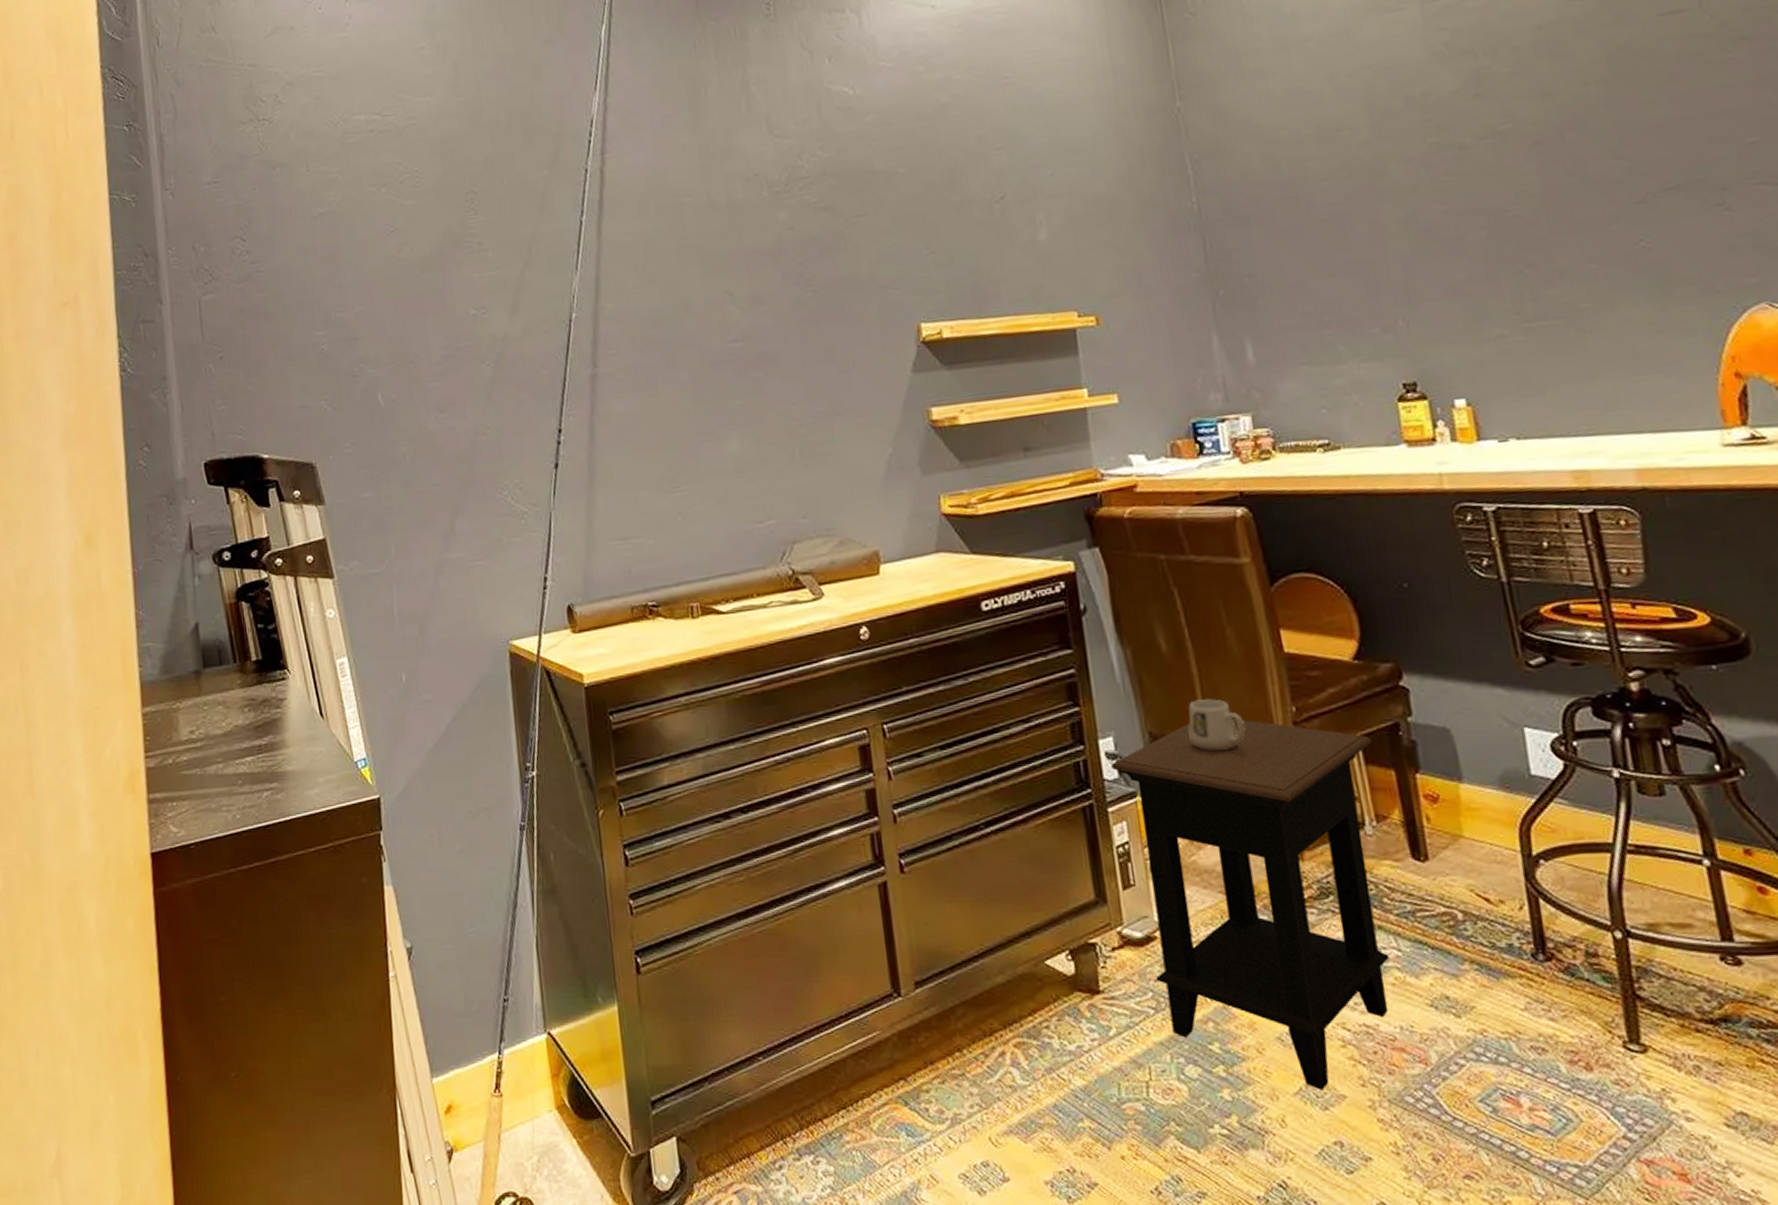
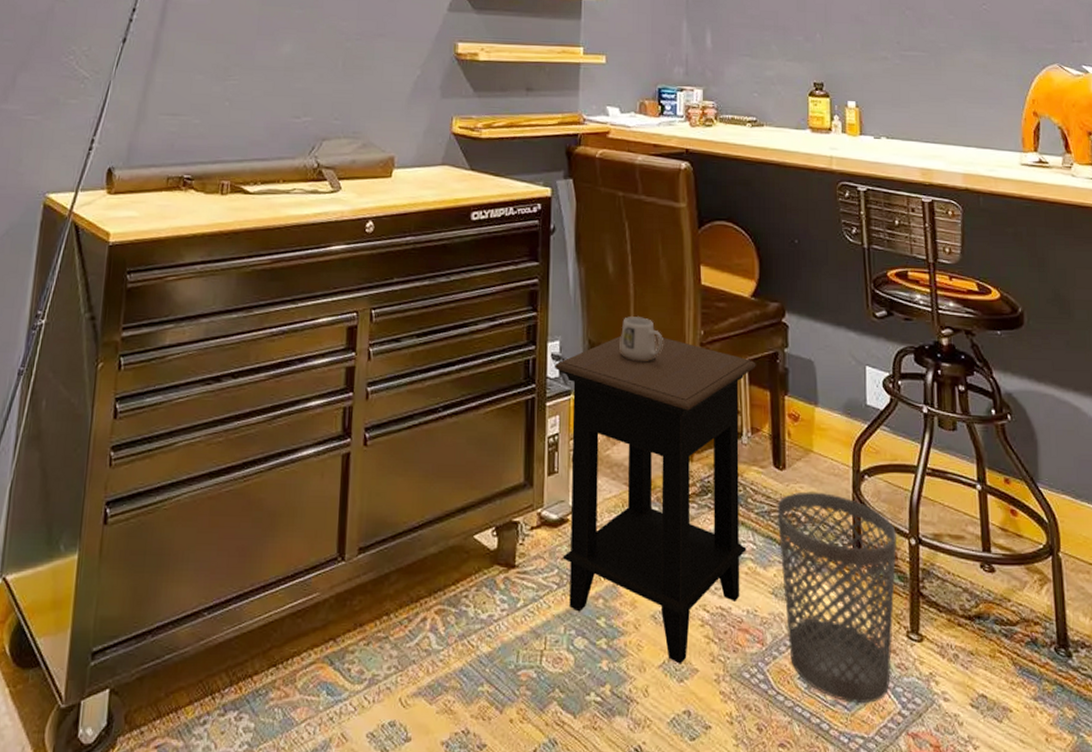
wastebasket: none [1422,884,1607,1128] -> present [777,491,897,704]

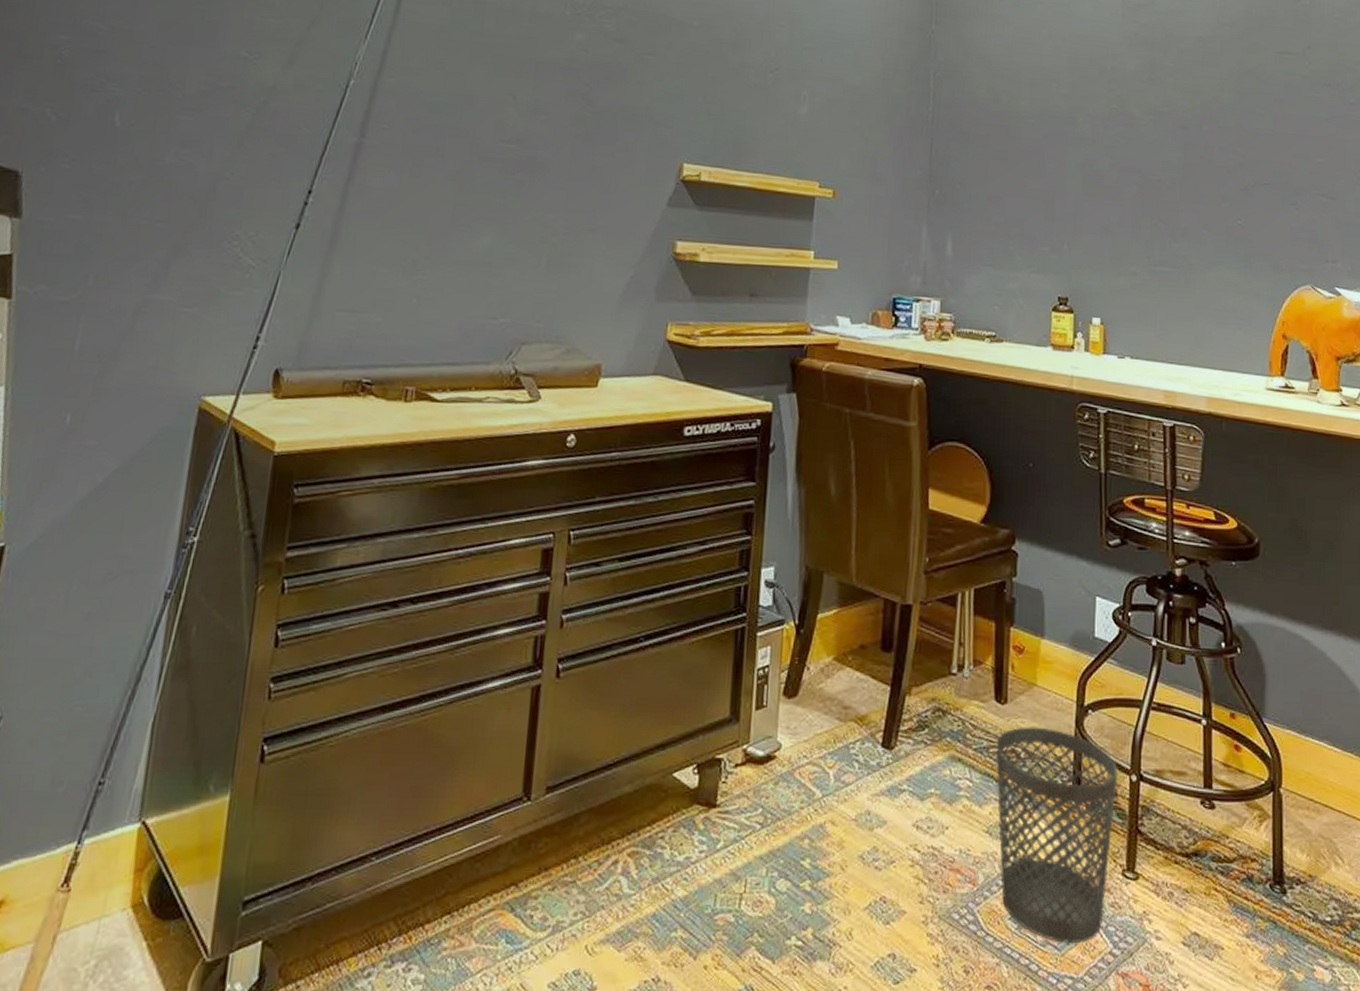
side table: present [555,335,756,664] -> none [768,561,982,906]
mug: present [619,316,663,362] -> none [838,542,886,591]

